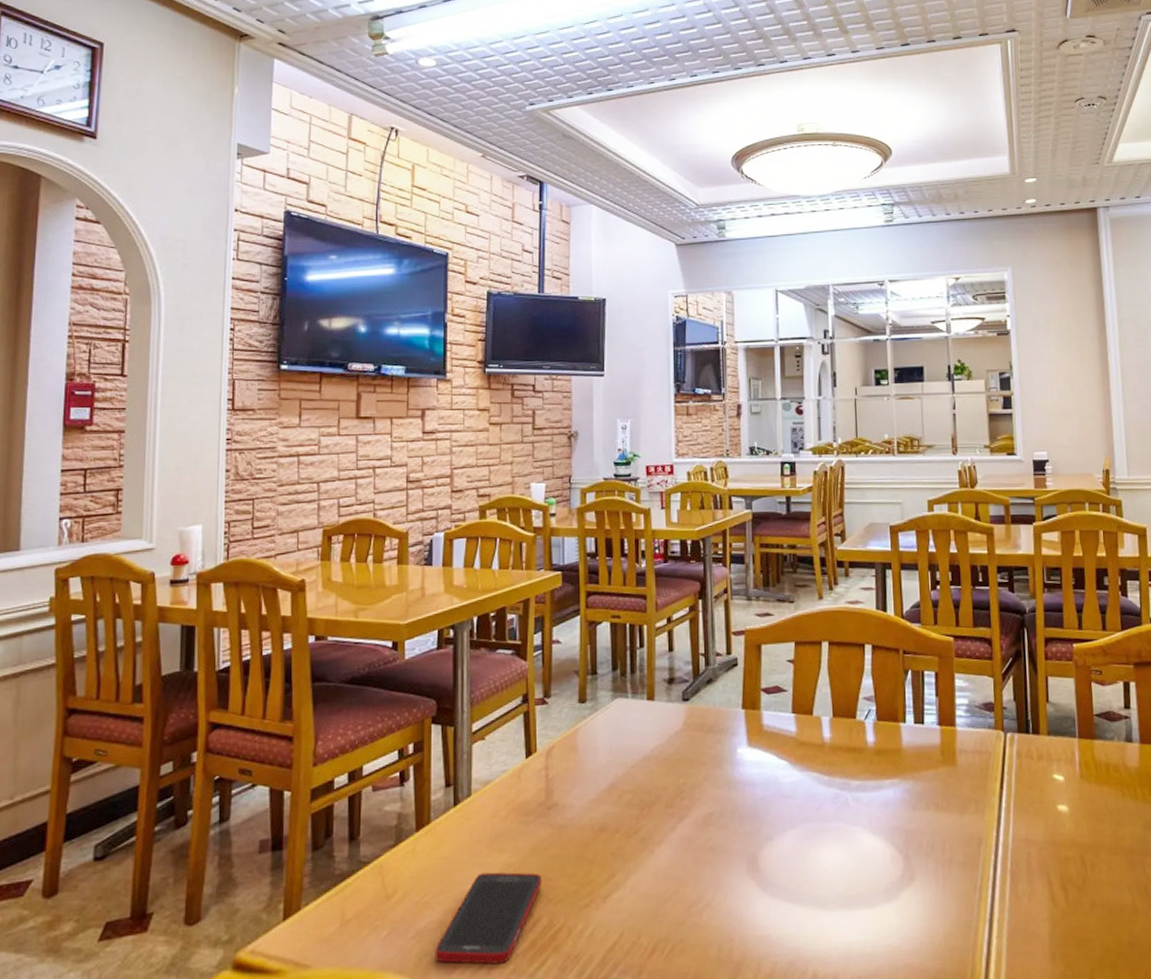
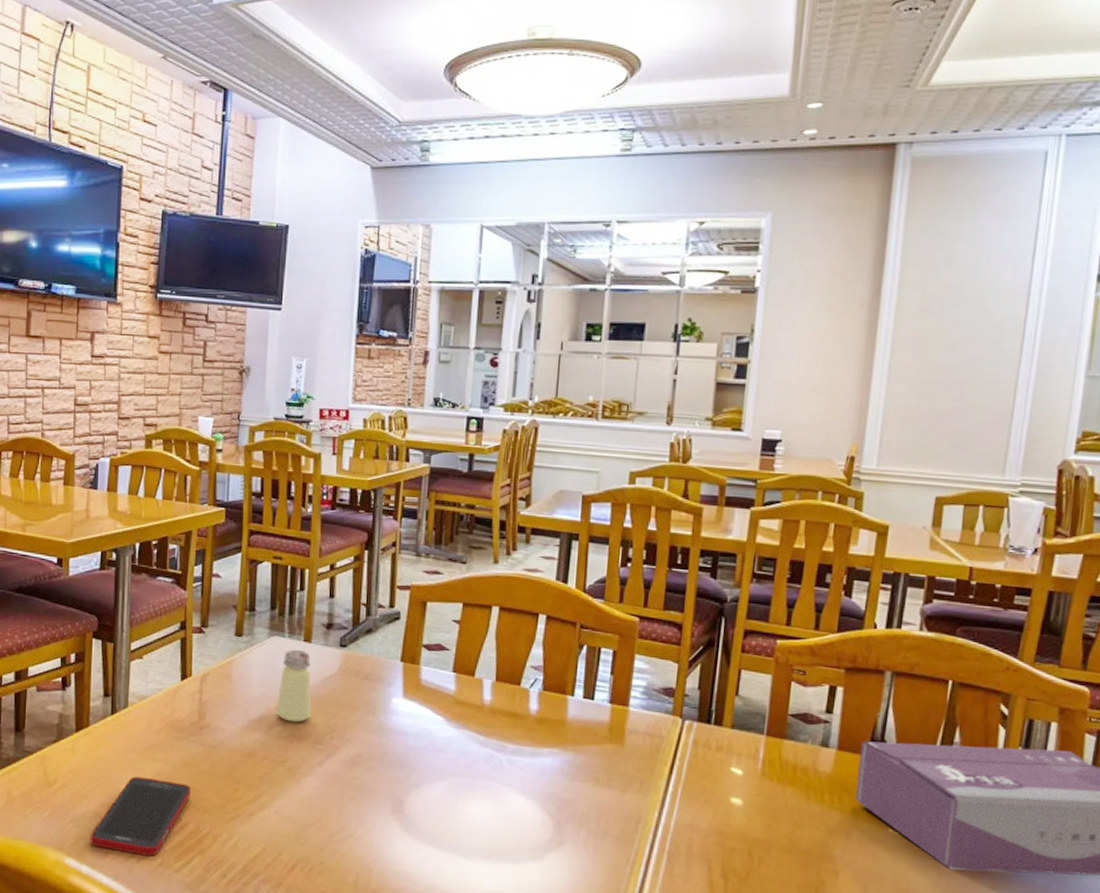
saltshaker: none [625,710,659,788] -> present [277,650,311,723]

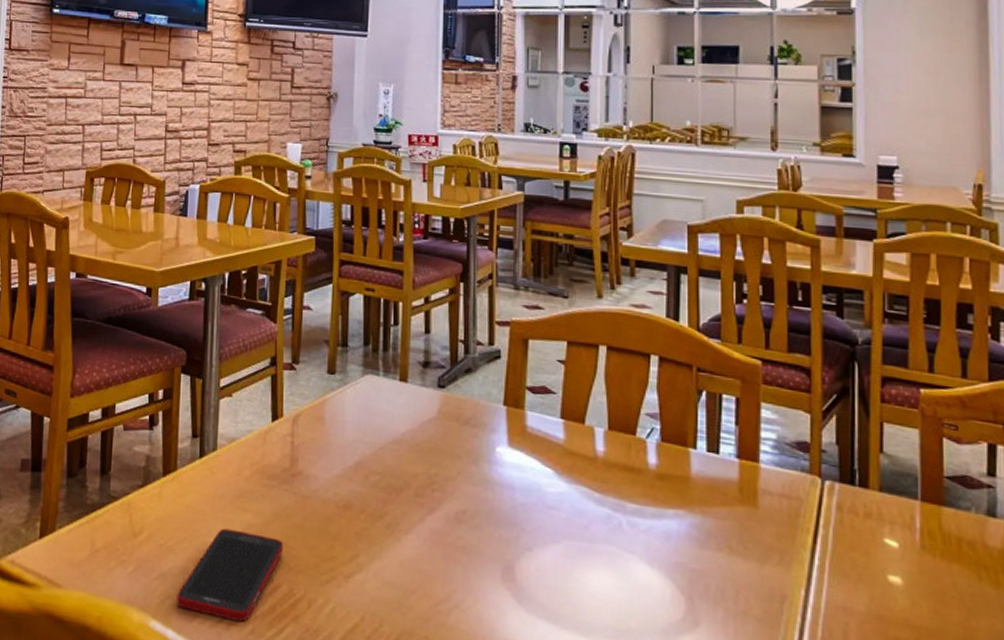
saltshaker: present [277,650,311,723] -> none [373,390,410,472]

